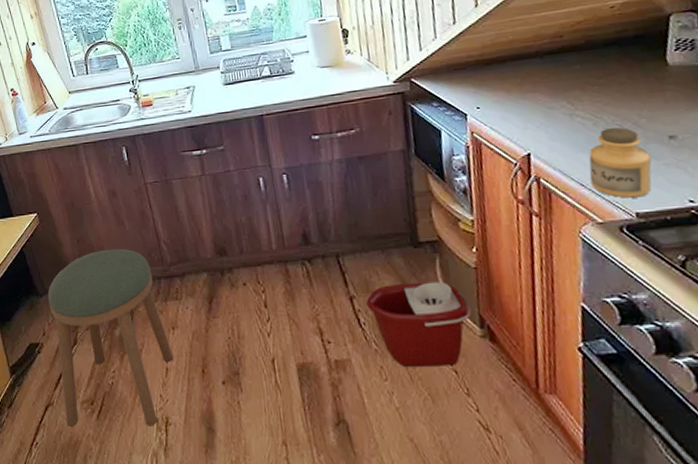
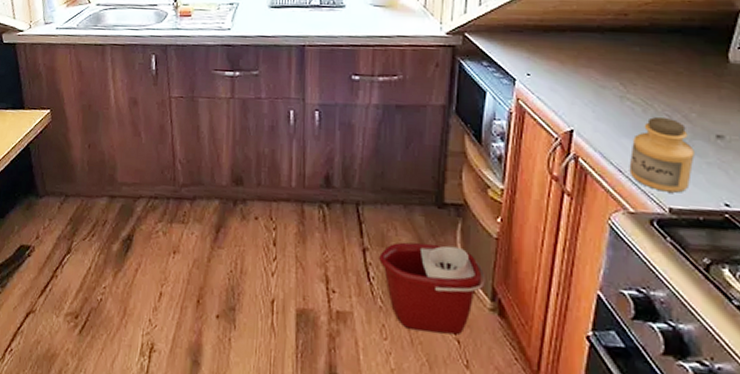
stool: present [48,248,174,426] -> none [46,159,170,350]

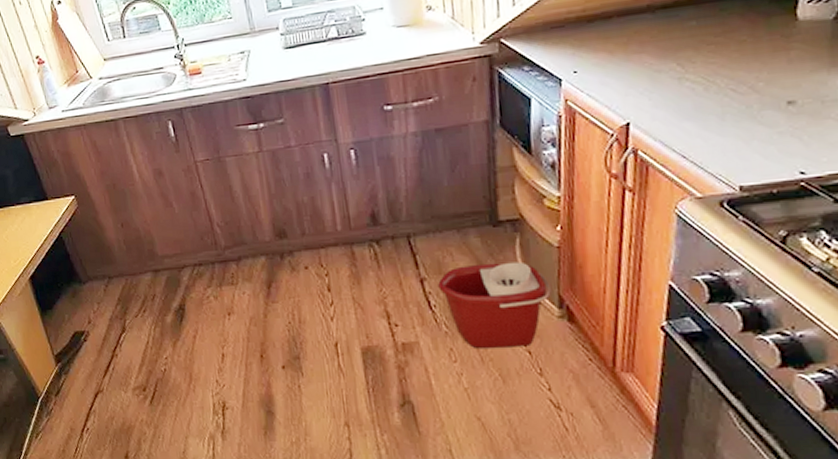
jar: present [629,117,695,193] -> none [693,92,764,171]

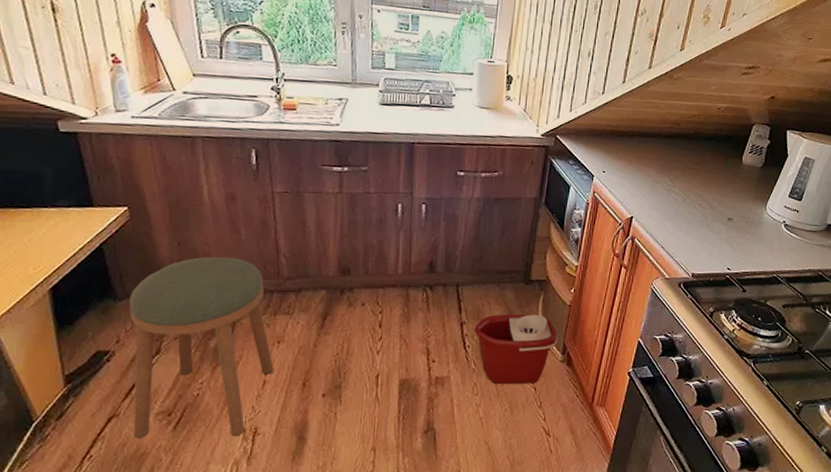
stool: none [91,232,230,412] -> present [129,256,274,438]

